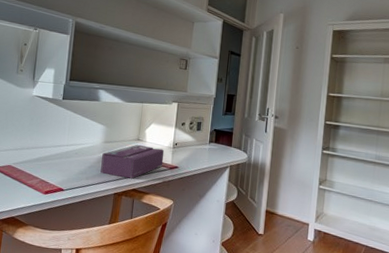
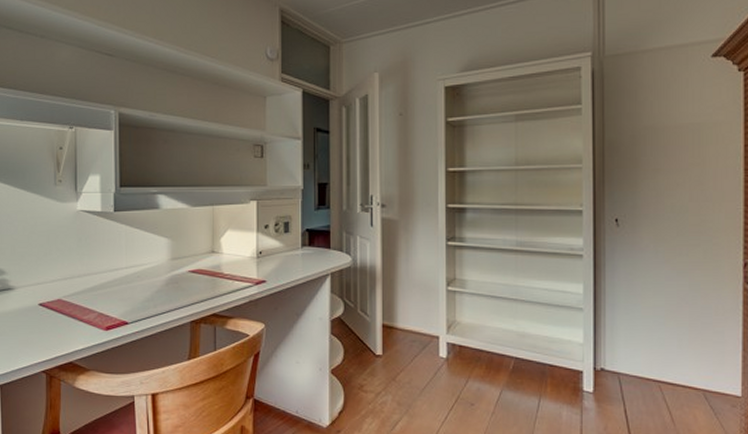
tissue box: present [100,144,165,179] -> none [170,258,247,301]

